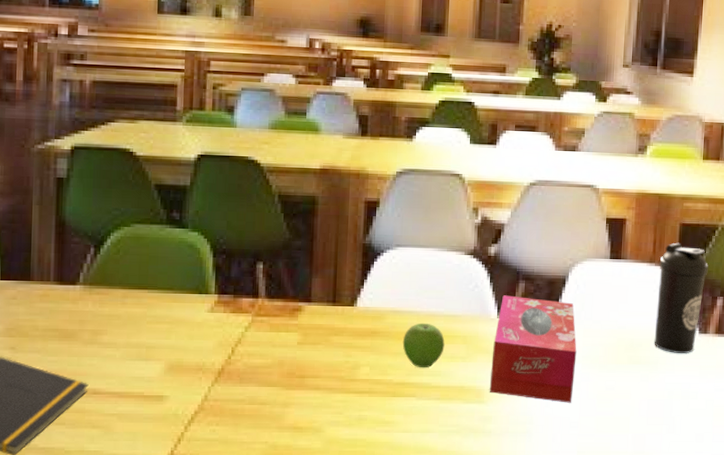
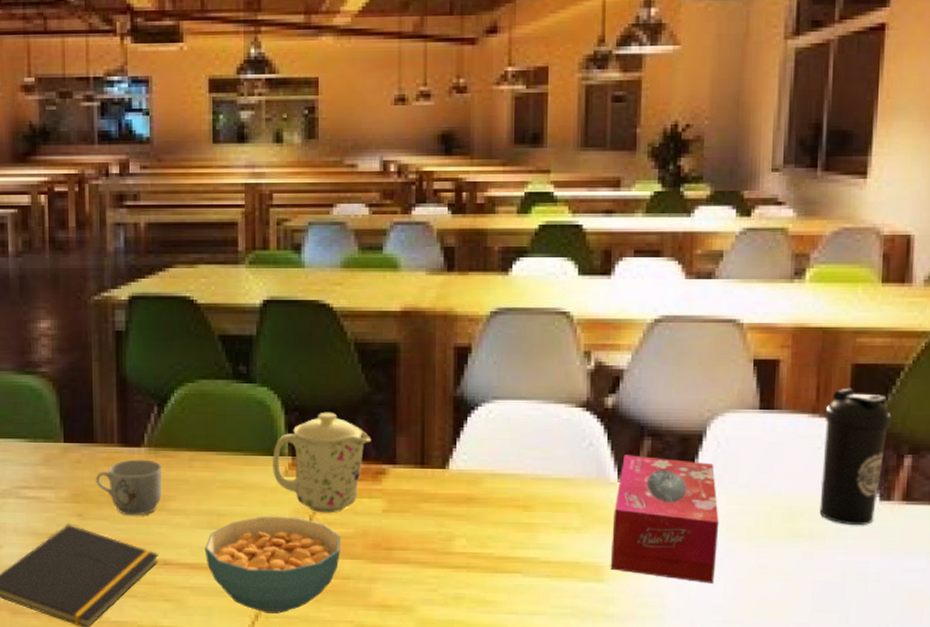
mug: none [30,296,95,349] -> present [96,459,162,516]
cereal bowl: none [132,348,260,437] -> present [204,516,342,614]
mug: none [200,255,290,346] -> present [273,412,372,513]
fruit: present [402,322,445,368] -> none [504,487,555,541]

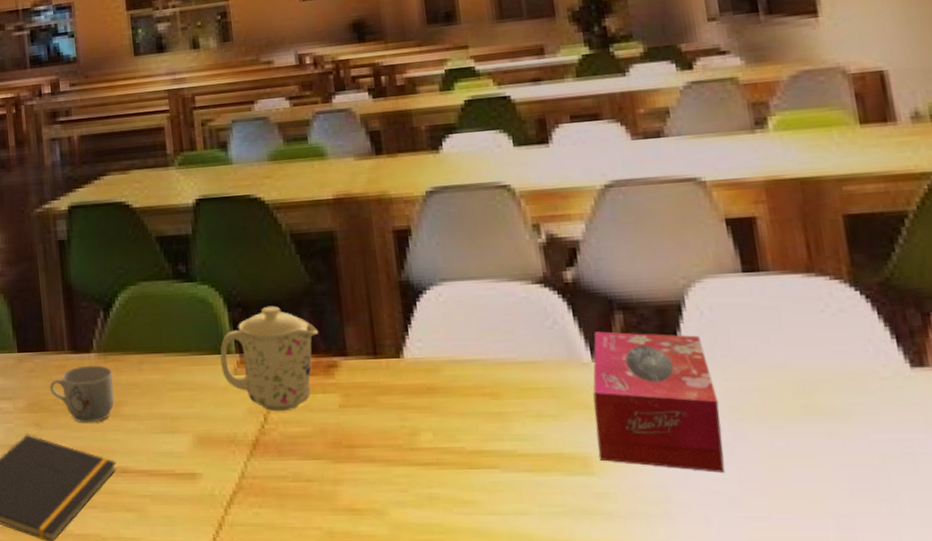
cereal bowl: present [204,516,342,614] -> none [161,417,300,521]
water bottle: present [819,389,891,526] -> none [820,242,908,398]

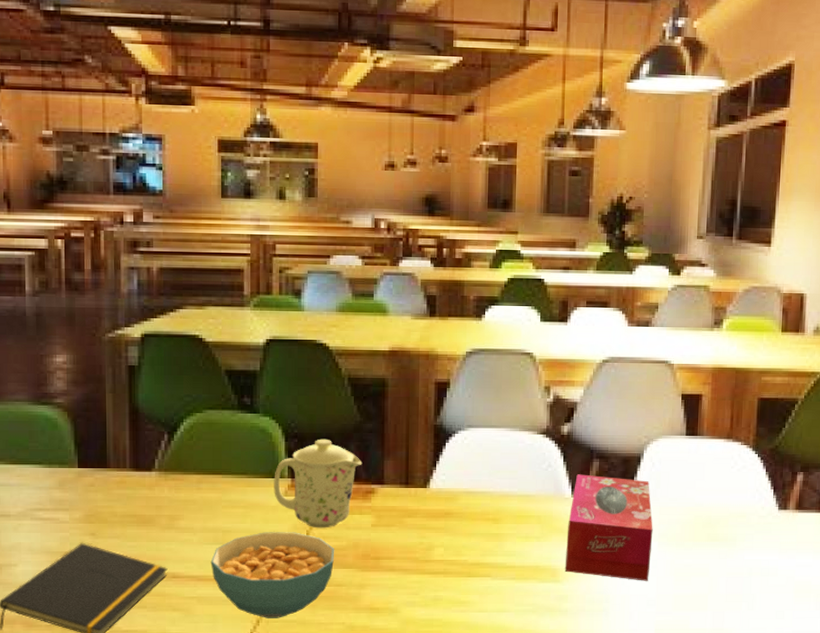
mug: present [50,365,115,423] -> none [109,482,171,534]
cereal bowl: none [161,417,300,521] -> present [210,532,335,618]

